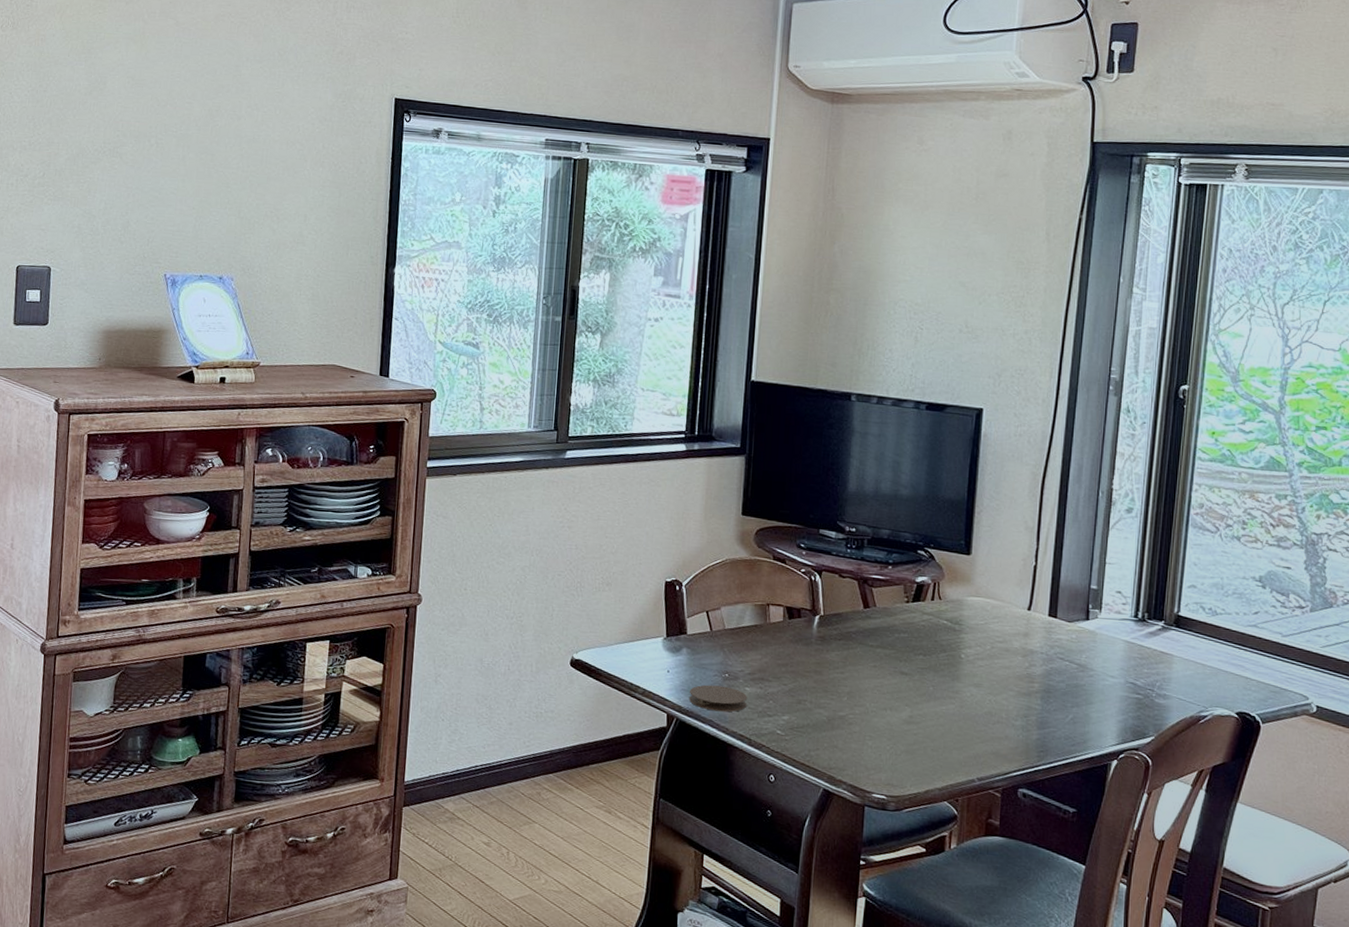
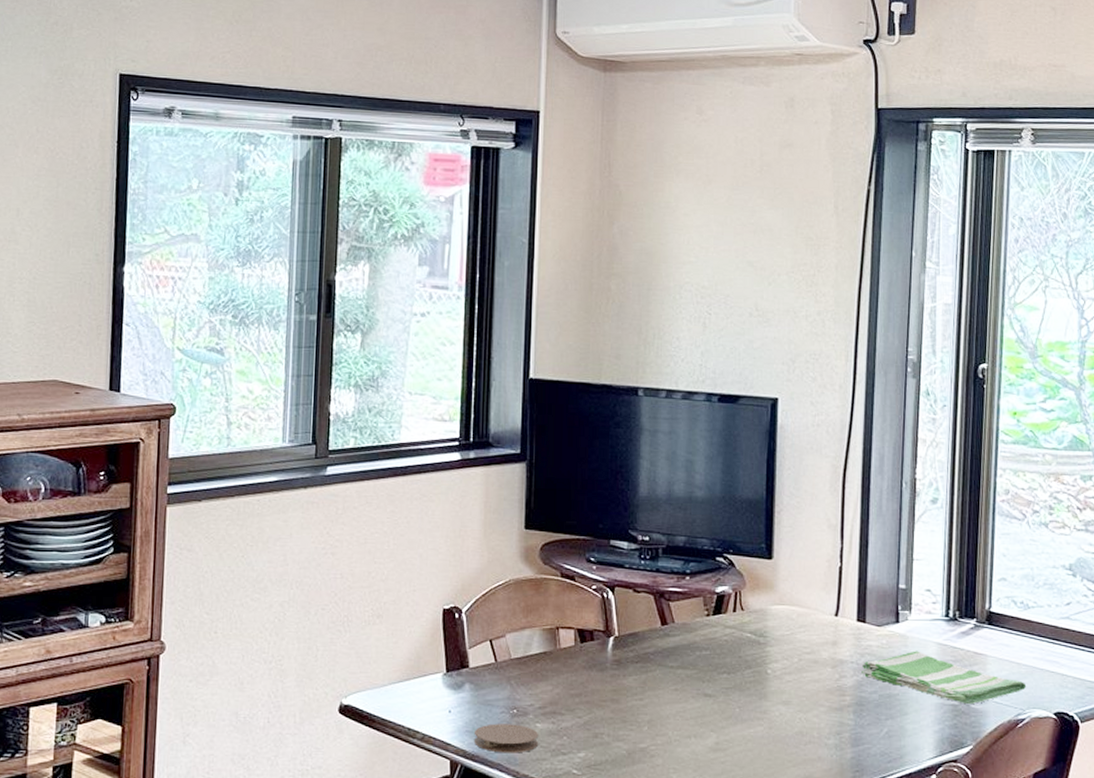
dish towel: none [1050,646,1211,700] -> present [861,650,1027,705]

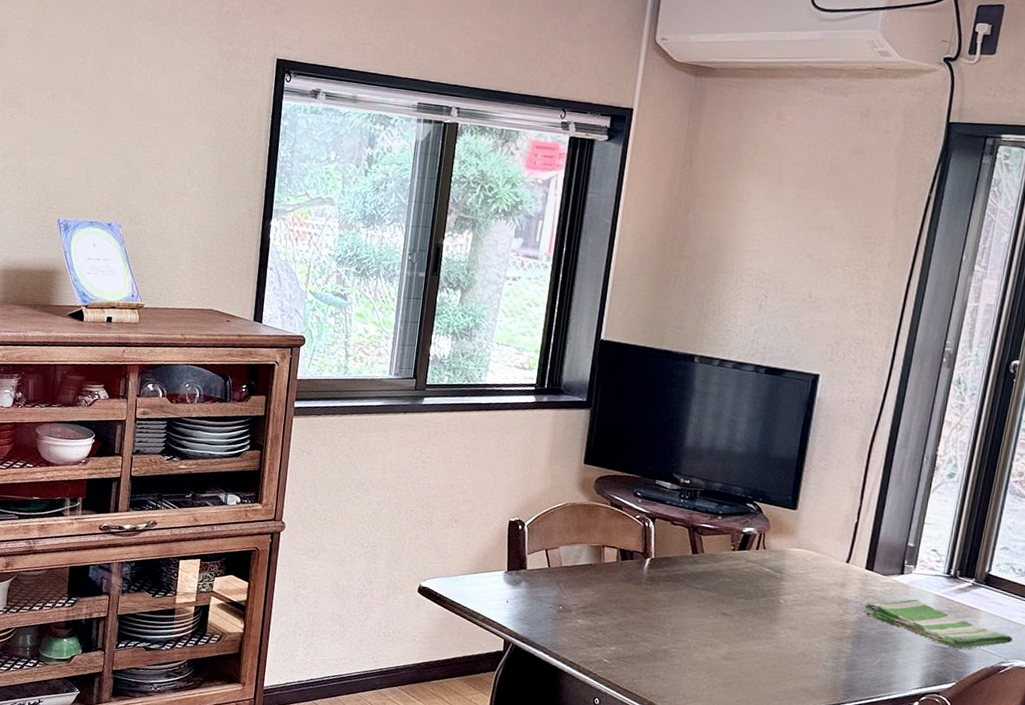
coaster: present [473,723,539,753] -> none [525,615,579,641]

